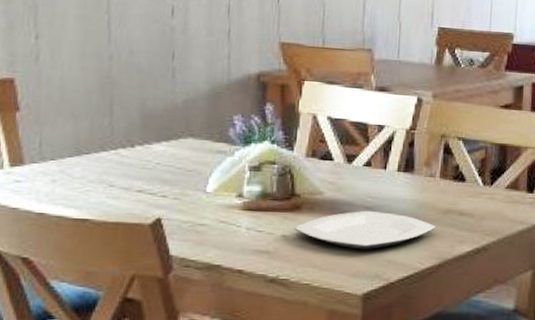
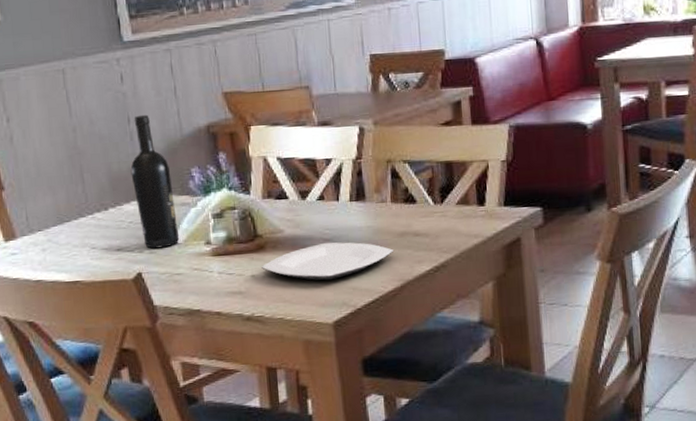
wine bottle: none [166,52,211,195] -> present [130,114,179,249]

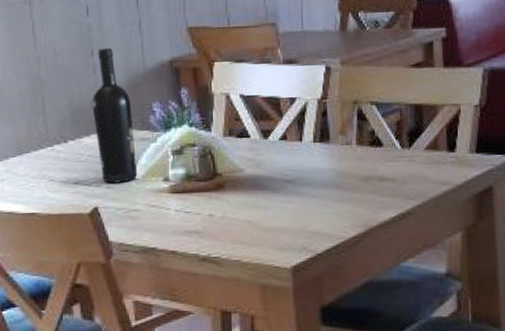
plate: present [262,242,394,281] -> none [220,183,358,223]

